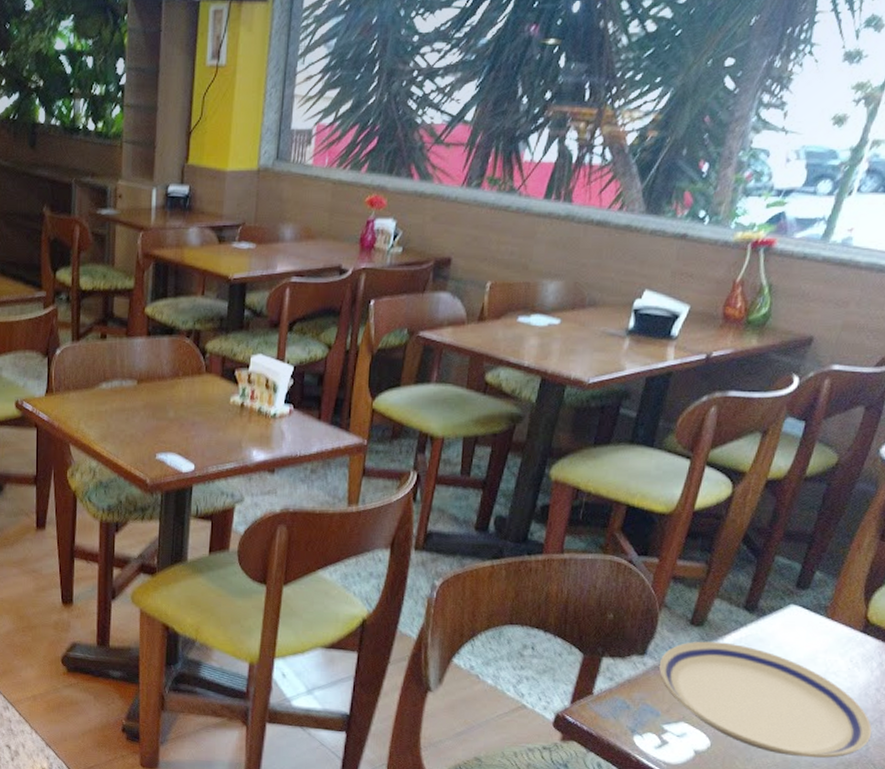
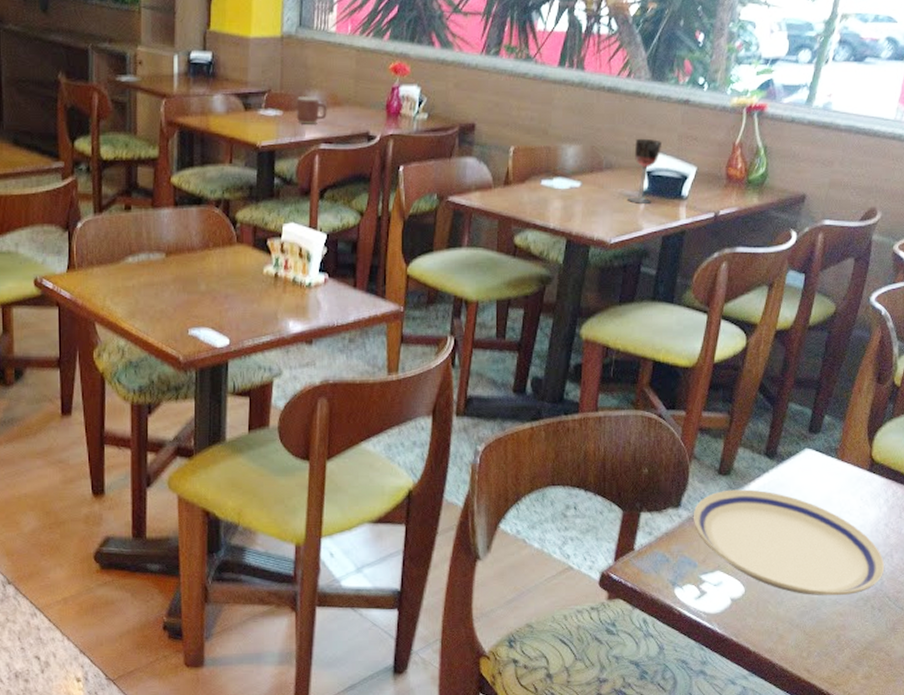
mug: none [269,230,300,257] -> present [296,97,327,124]
wineglass: none [610,274,652,343] -> present [628,138,661,204]

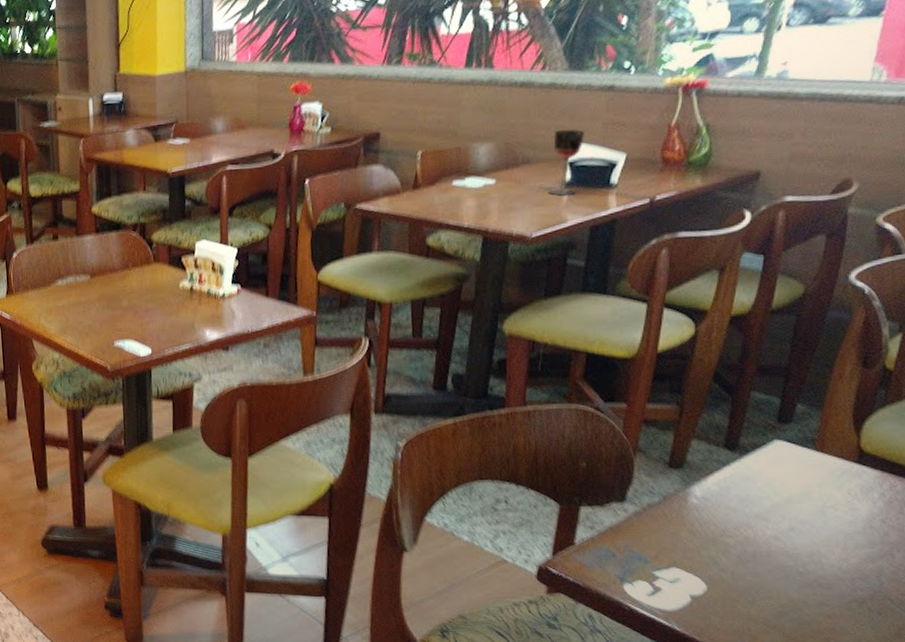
mug: present [296,97,327,124] -> none [202,123,232,149]
plate: present [694,489,885,595] -> none [642,483,884,596]

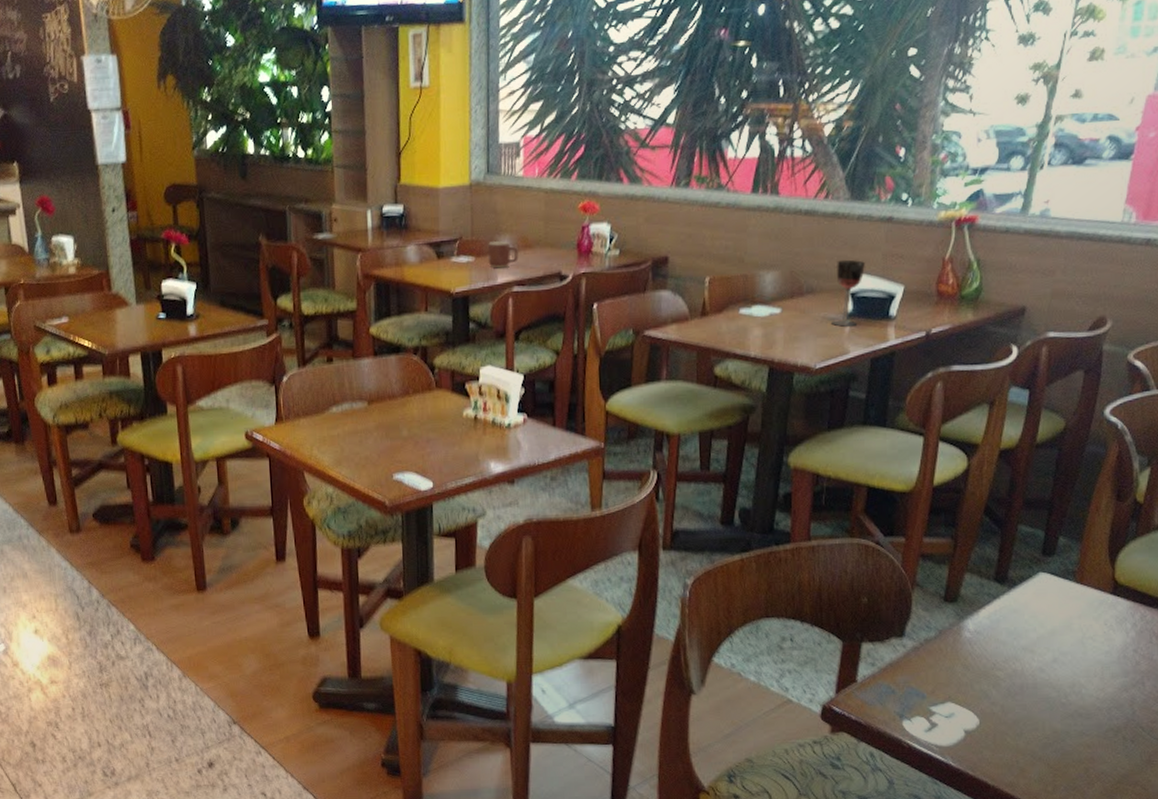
mug: none [202,123,232,149] -> present [487,241,518,268]

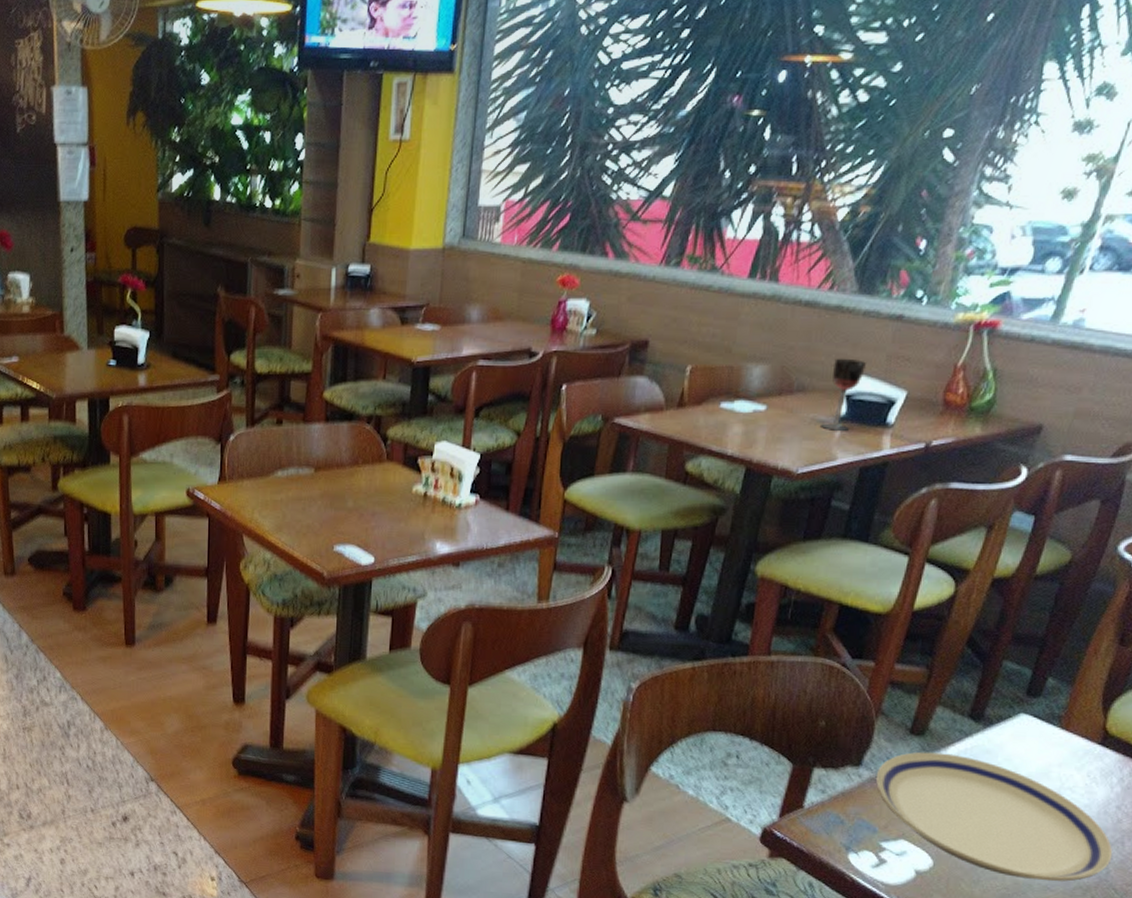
mug: present [487,241,518,268] -> none [454,311,488,340]
plate: none [919,616,1136,726] -> present [876,751,1113,882]

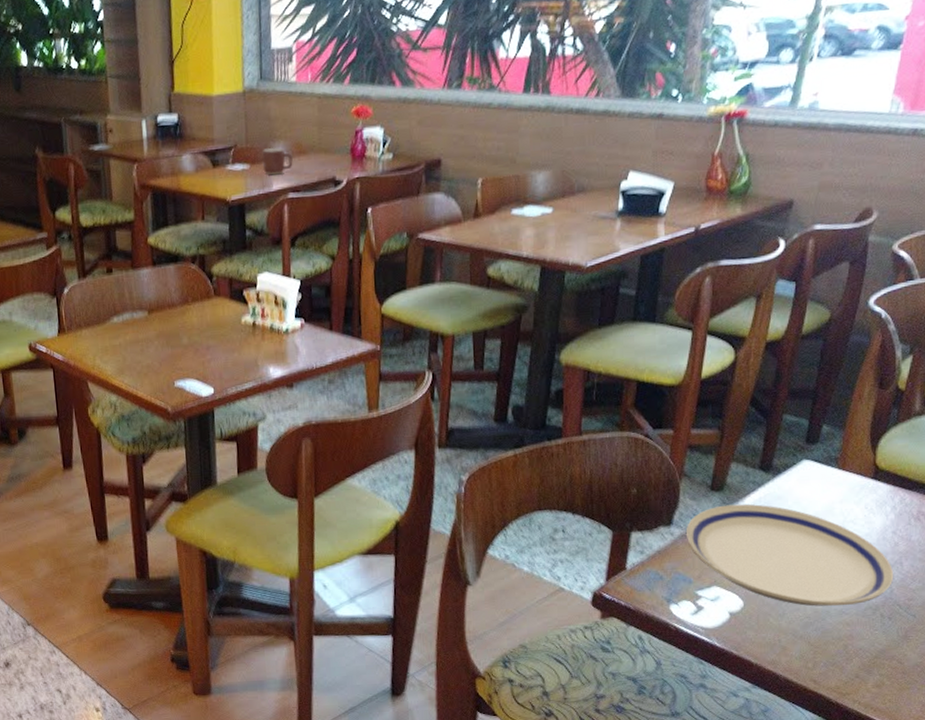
mug: none [454,311,488,340] -> present [262,147,293,175]
wineglass: present [821,358,866,431] -> none [602,157,635,225]

